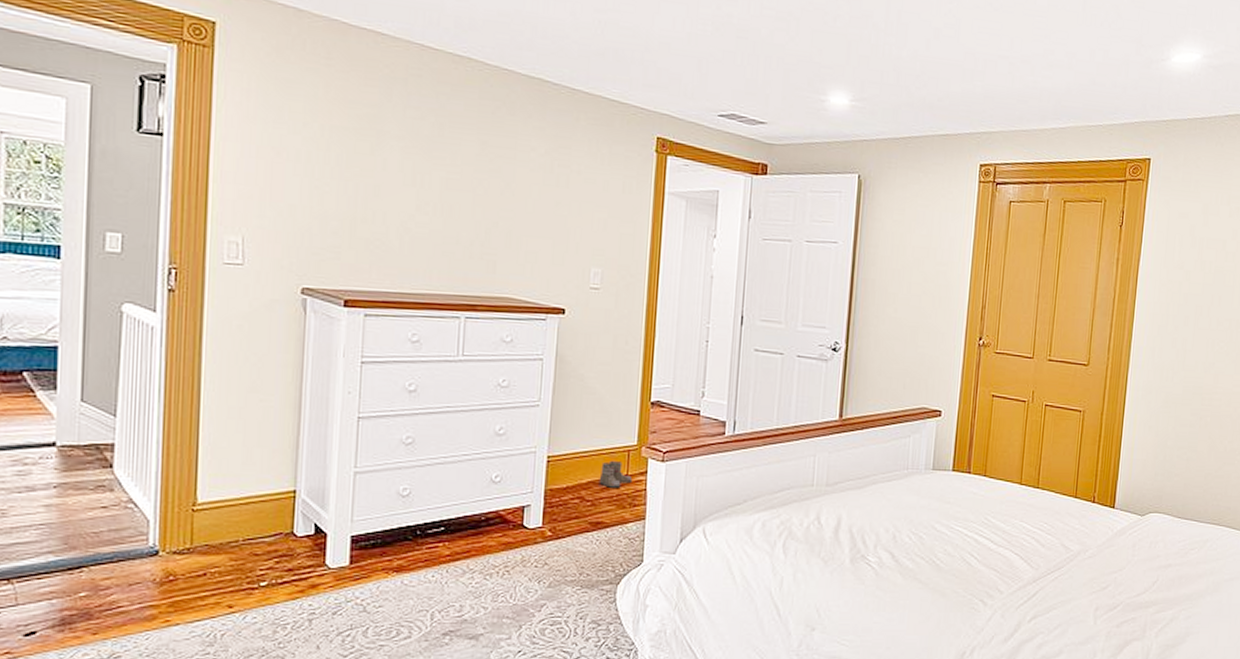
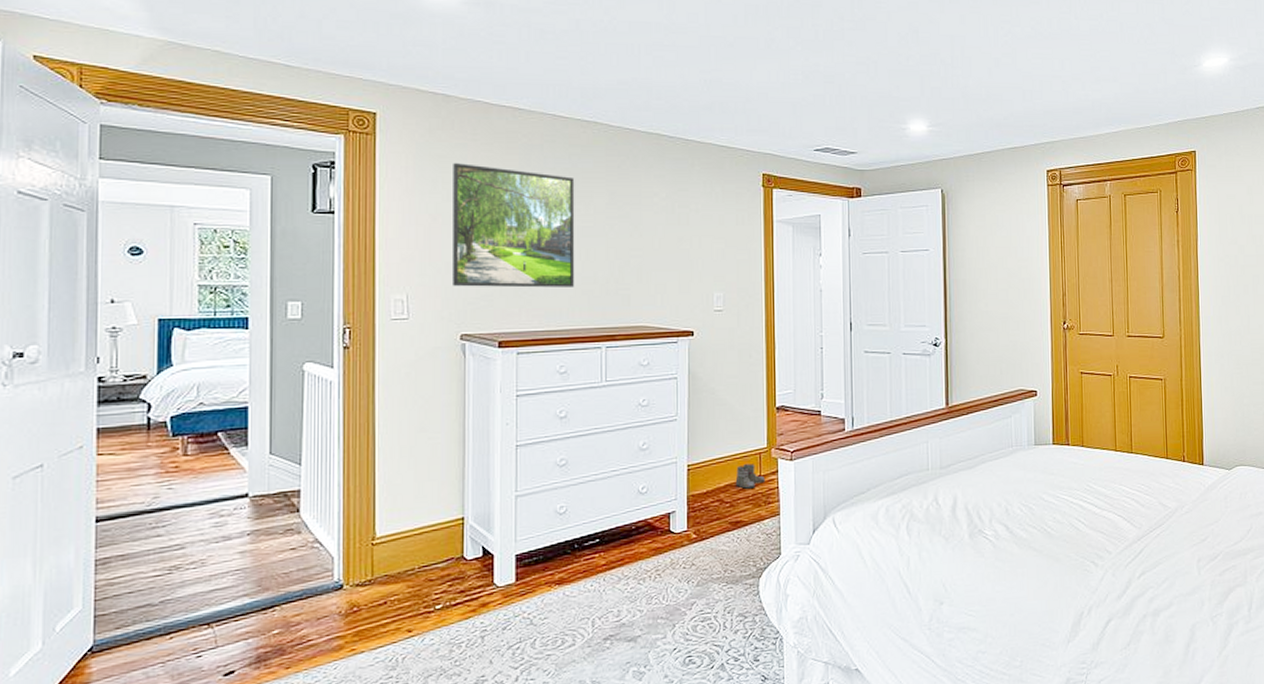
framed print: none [295,90,442,246] -> present [453,163,575,288]

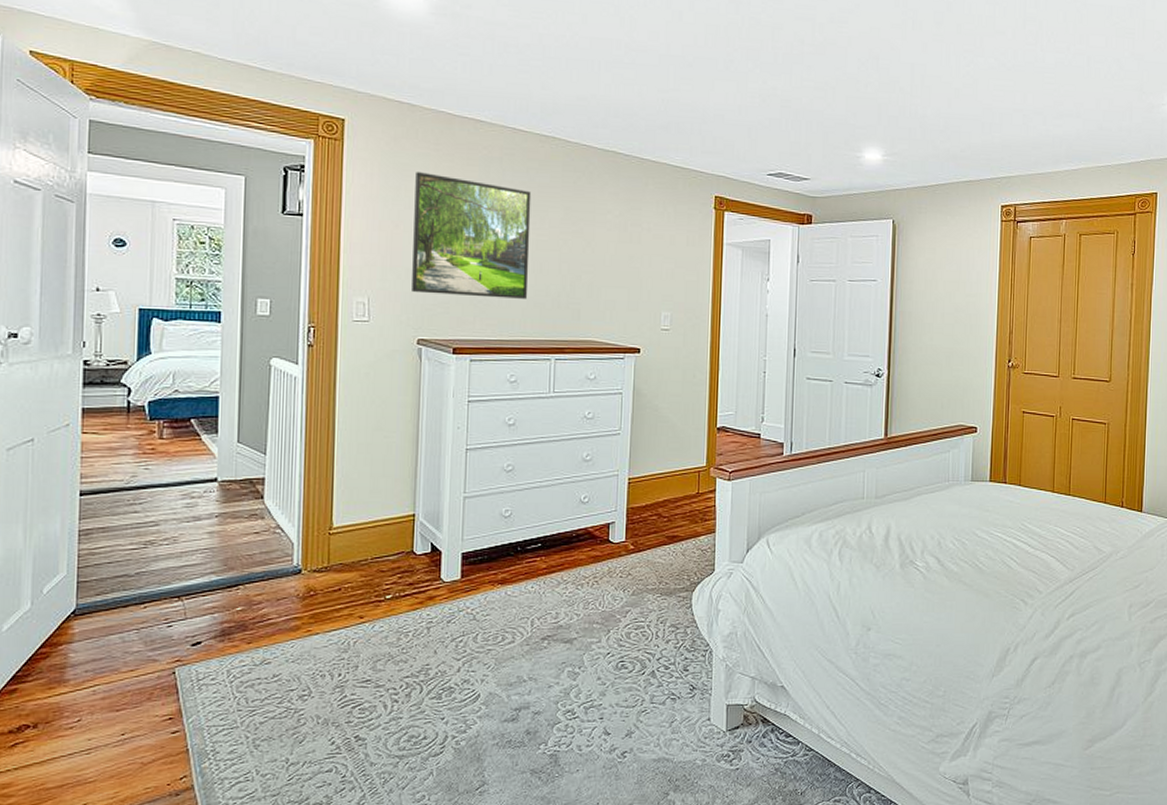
boots: present [735,464,766,489] -> none [673,481,703,505]

